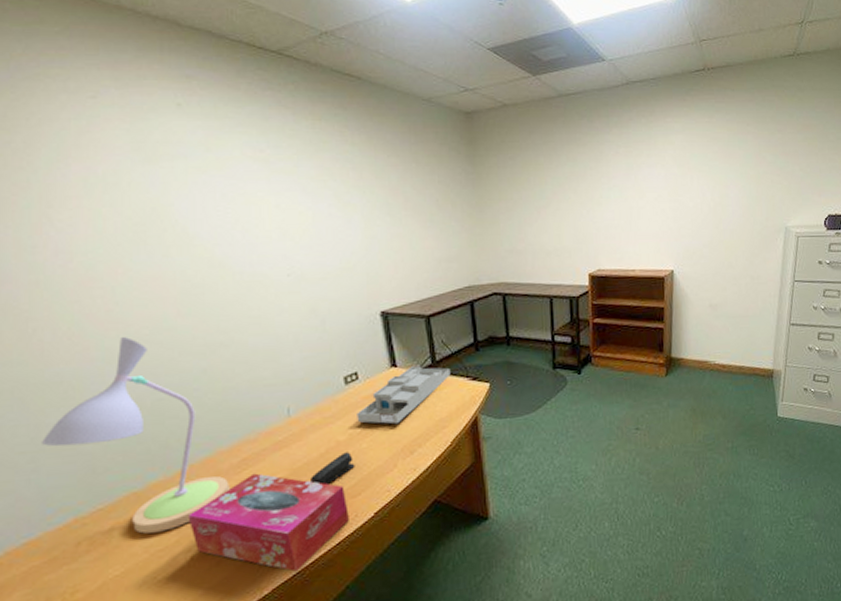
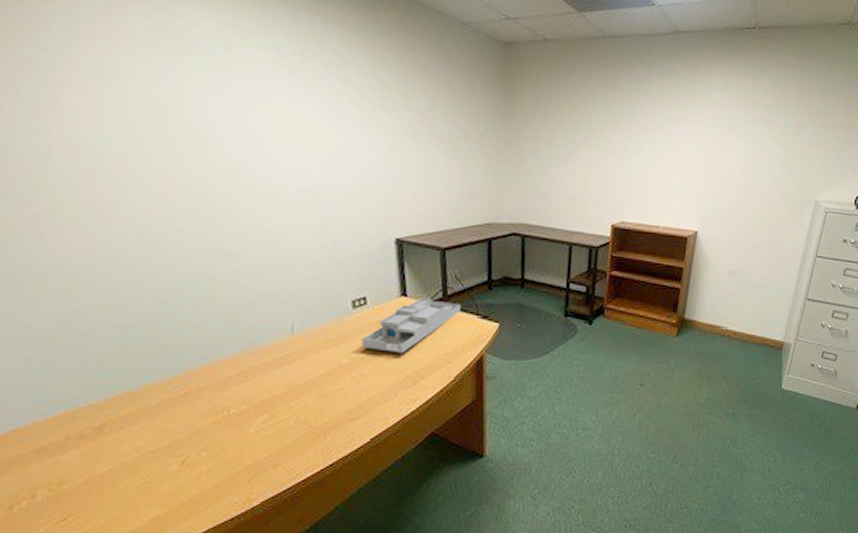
desk lamp: present [42,337,230,534] -> none [36,234,226,434]
tissue box: present [187,473,349,572] -> none [181,386,345,487]
stapler: present [311,452,355,485] -> none [309,376,356,405]

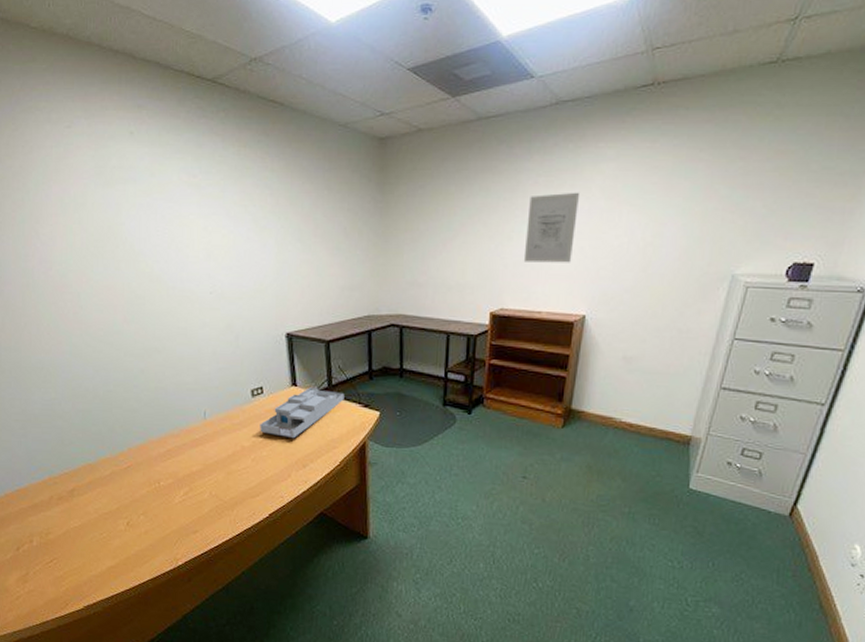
wall art: none [643,116,693,182] -> present [523,192,579,263]

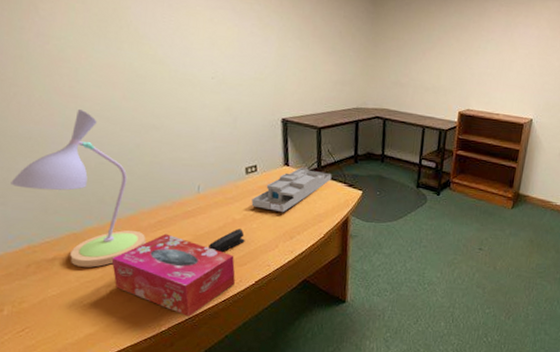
desk lamp: none [29,336,157,499] -> present [11,109,146,268]
tissue box: none [126,463,248,551] -> present [111,233,235,317]
stapler: none [219,457,256,482] -> present [209,229,245,252]
wall art: present [523,192,579,263] -> none [486,21,531,77]

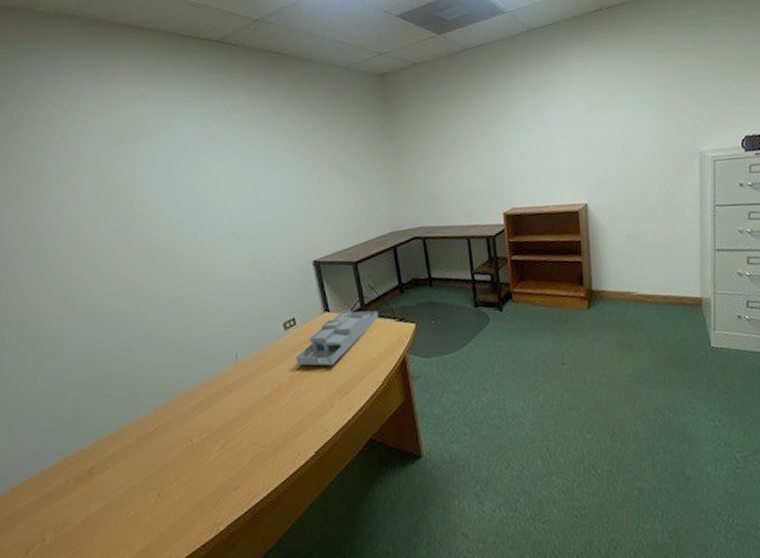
desk lamp: present [11,109,146,268] -> none [39,296,189,472]
tissue box: present [111,233,235,317] -> none [154,415,293,509]
stapler: present [209,229,245,252] -> none [257,393,296,425]

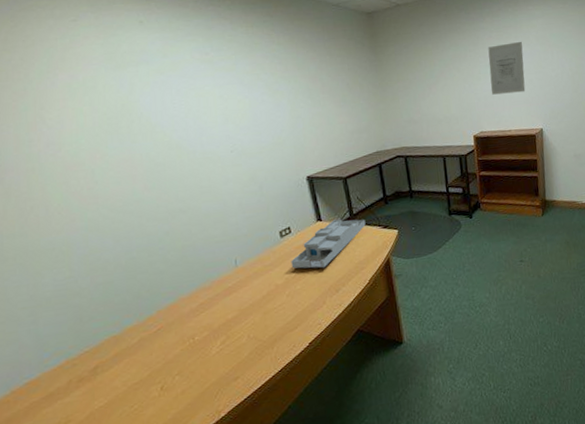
wall art: none [519,100,566,165] -> present [488,41,526,95]

